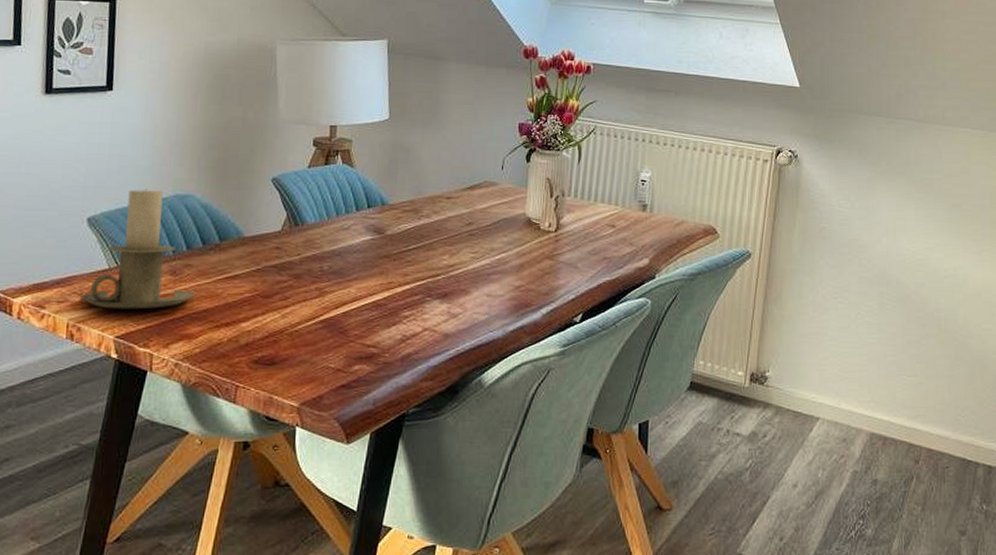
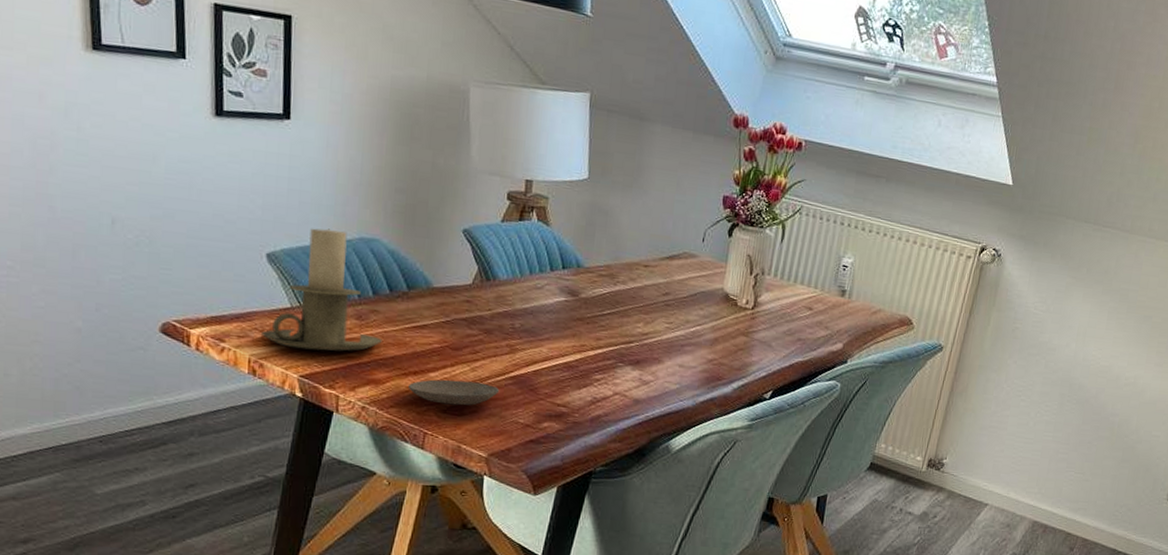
plate: none [220,328,310,355] -> present [407,379,500,406]

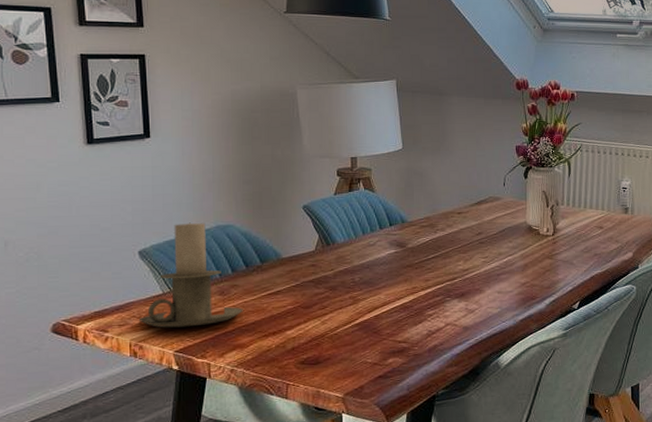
plate: present [407,379,500,406] -> none [268,333,348,357]

